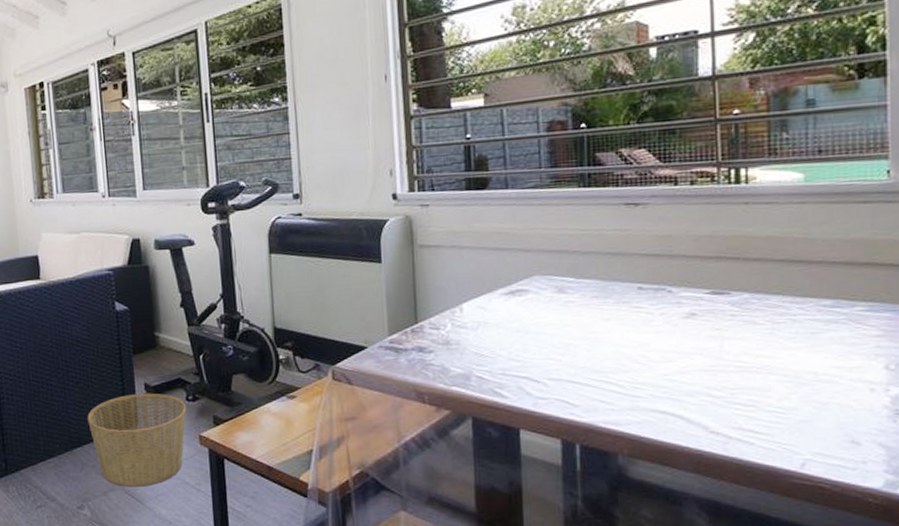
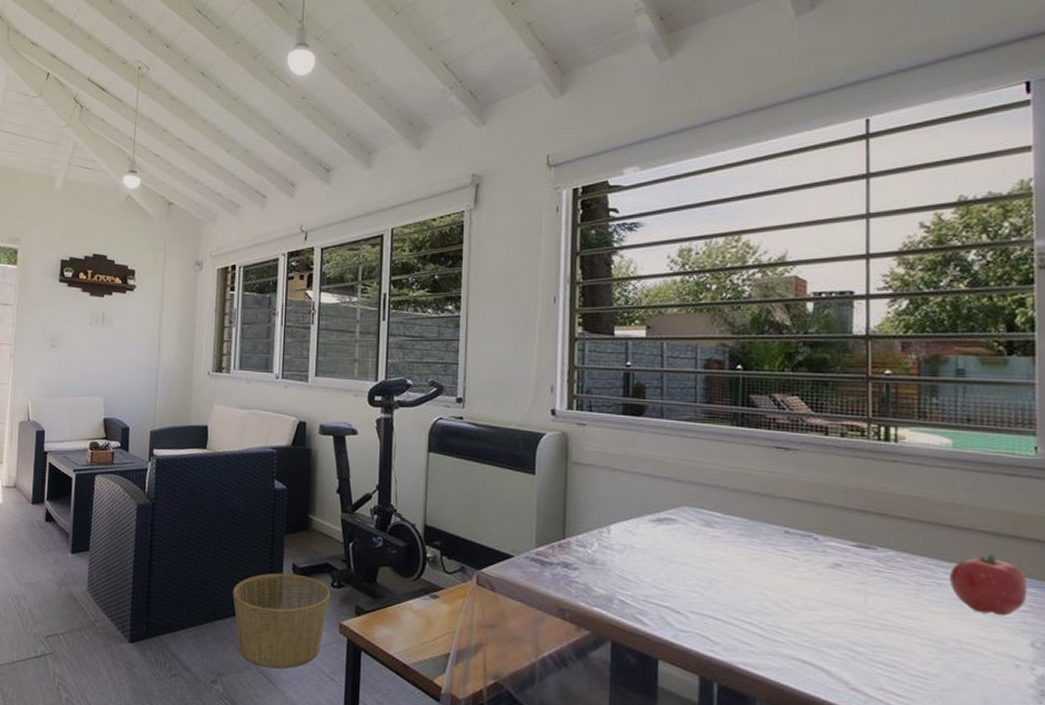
fruit: none [804,283,882,344] -> present [950,553,1028,617]

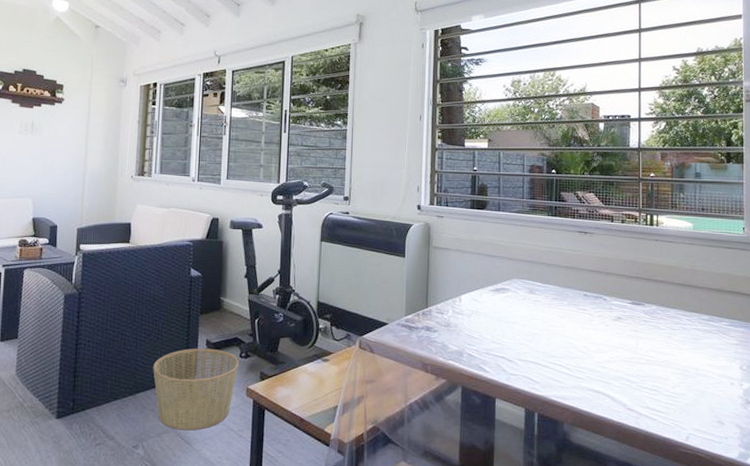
fruit: present [950,553,1028,617] -> none [691,304,738,349]

